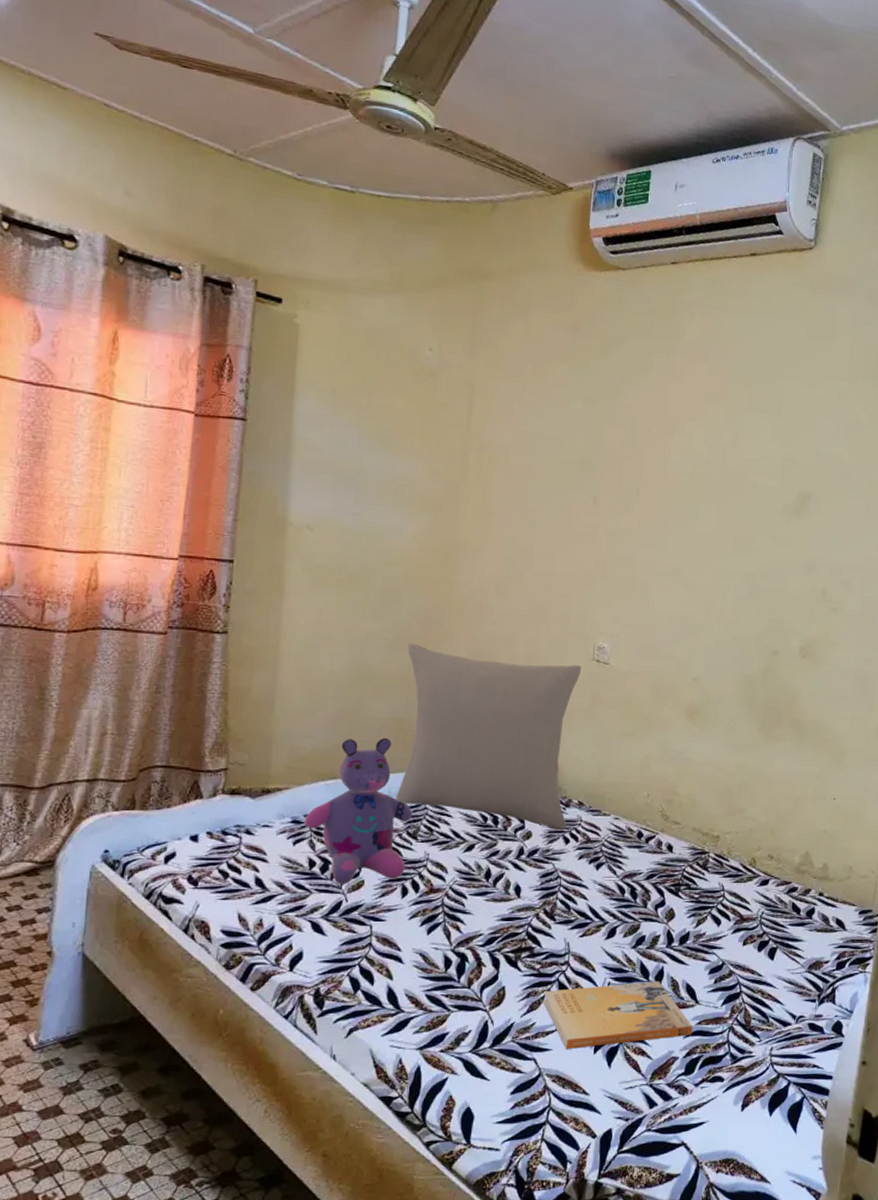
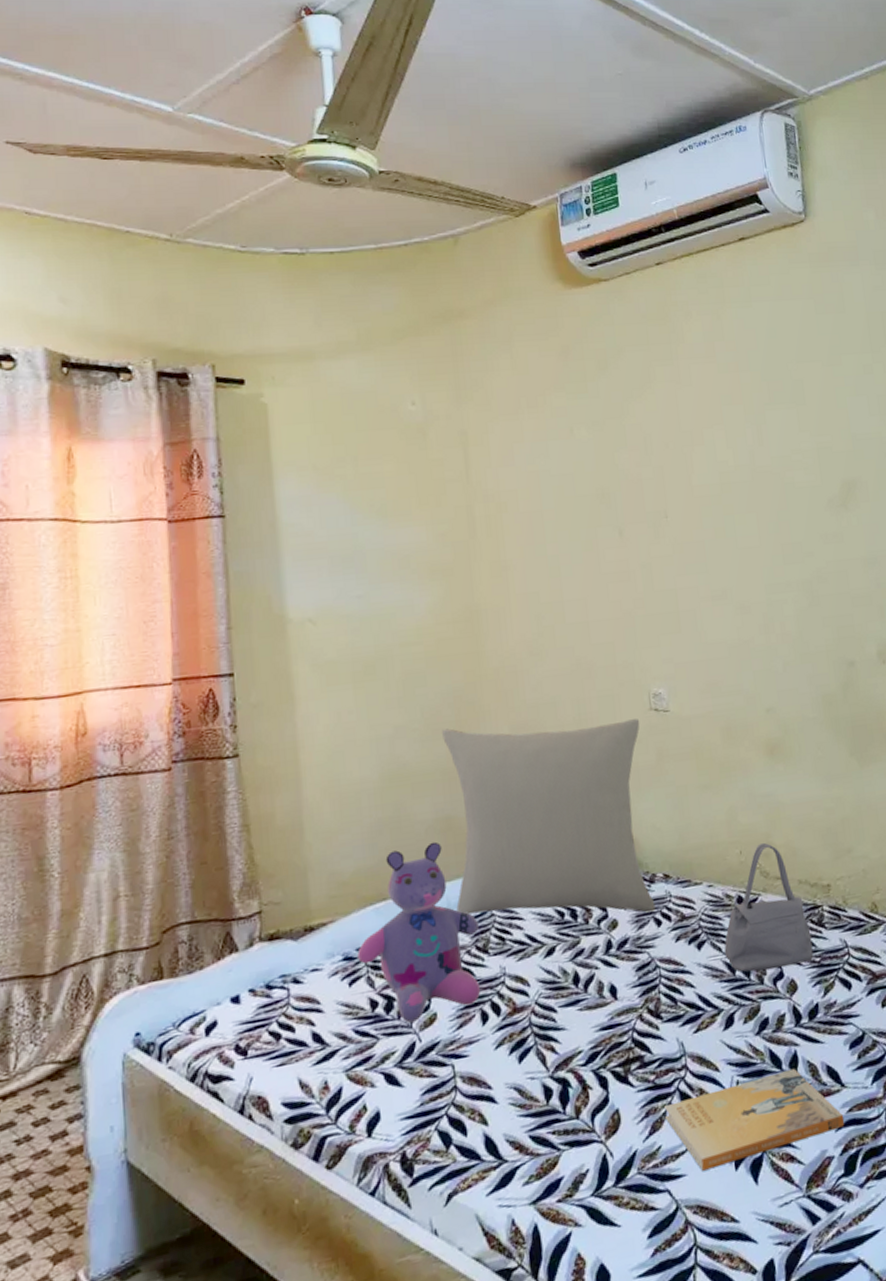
handbag: none [618,790,695,897] -> present [724,842,813,972]

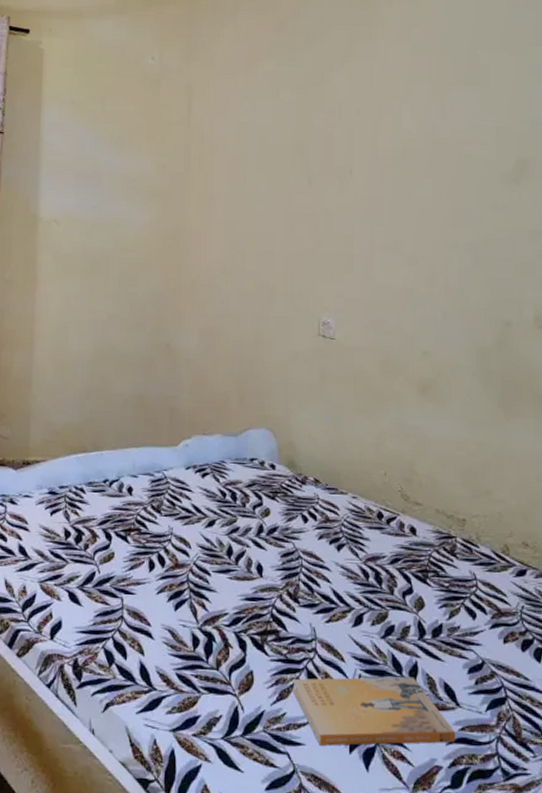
toy: present [357,841,480,1023] -> none [60,413,155,556]
pillow: present [442,719,656,915] -> none [140,323,309,509]
handbag: present [724,842,813,972] -> none [361,469,443,584]

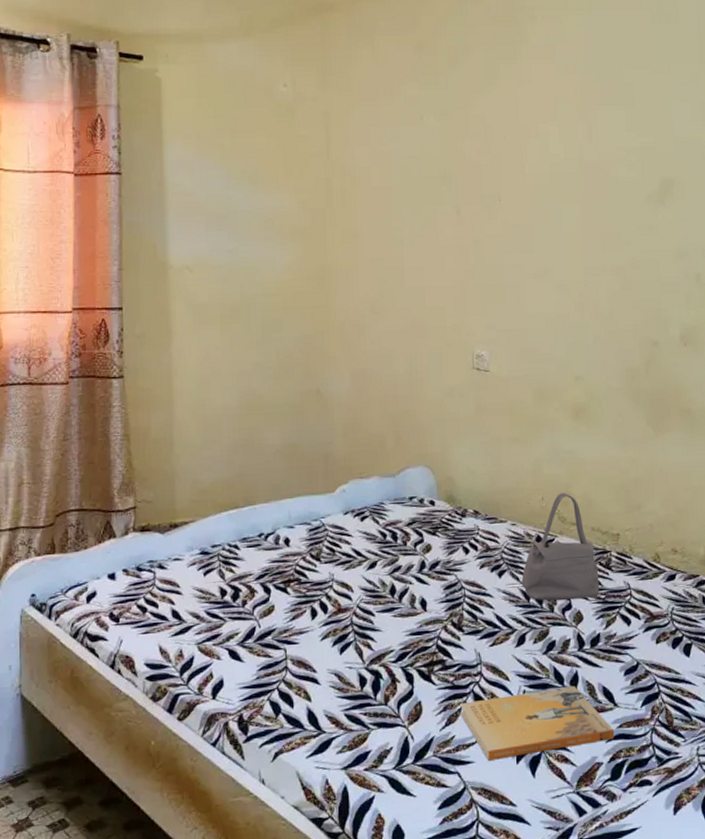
handbag: none [361,469,443,584] -> present [521,492,599,601]

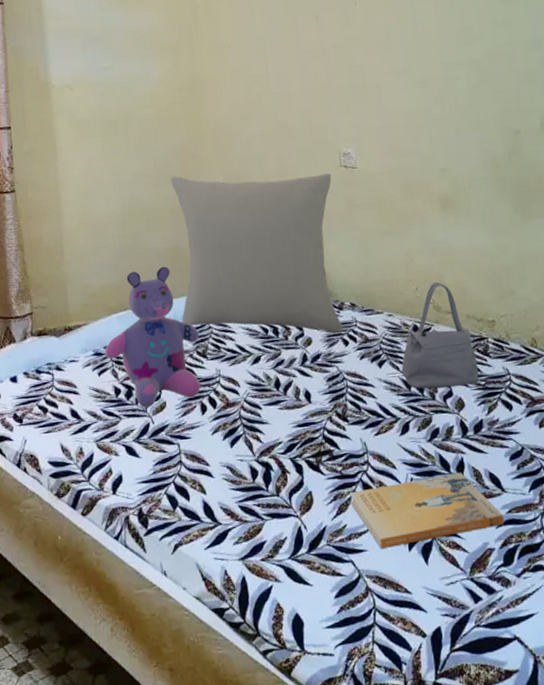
toy: none [212,464,314,611] -> present [105,266,200,408]
pillow: none [293,369,465,541] -> present [170,173,344,334]

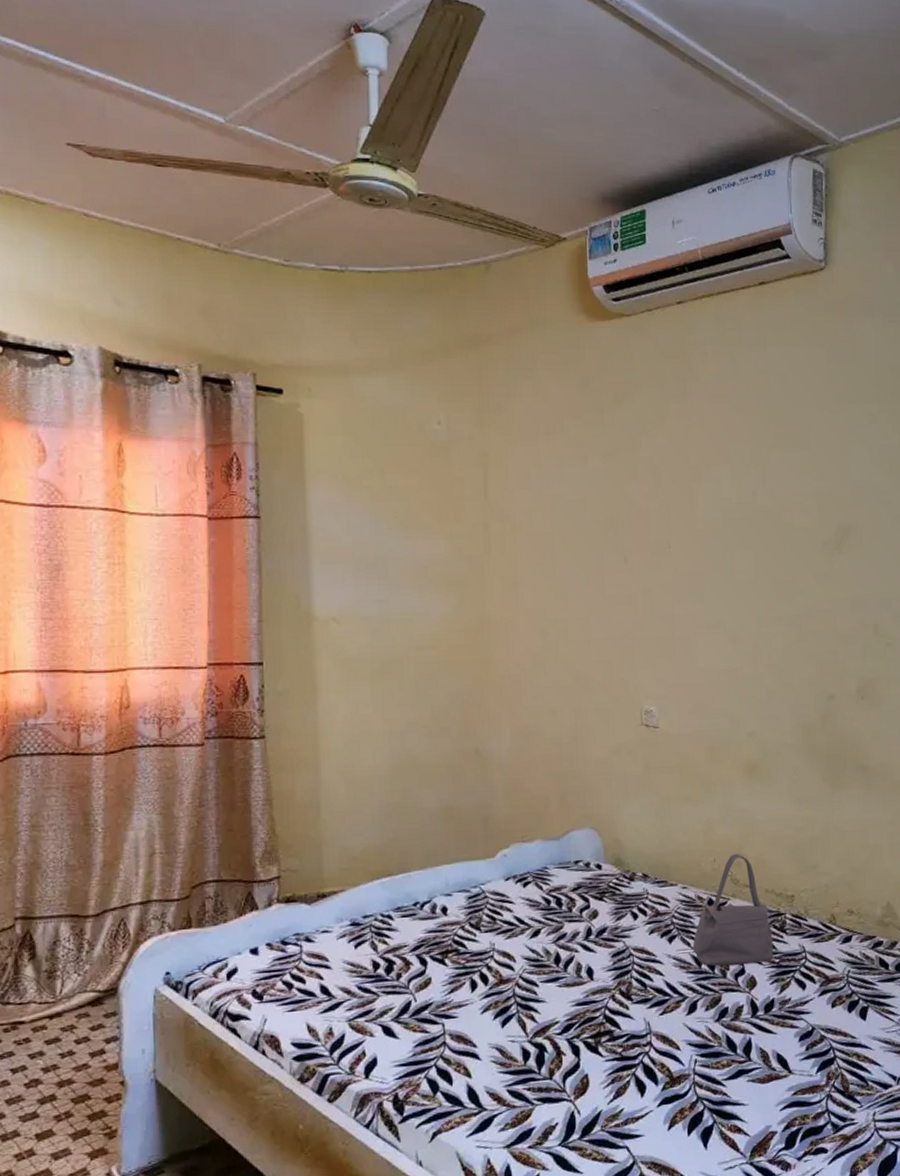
toy: present [105,266,200,408] -> none [364,828,473,984]
pillow: present [170,173,344,334] -> none [449,727,633,906]
book: present [349,472,505,549] -> none [628,1053,789,1134]

